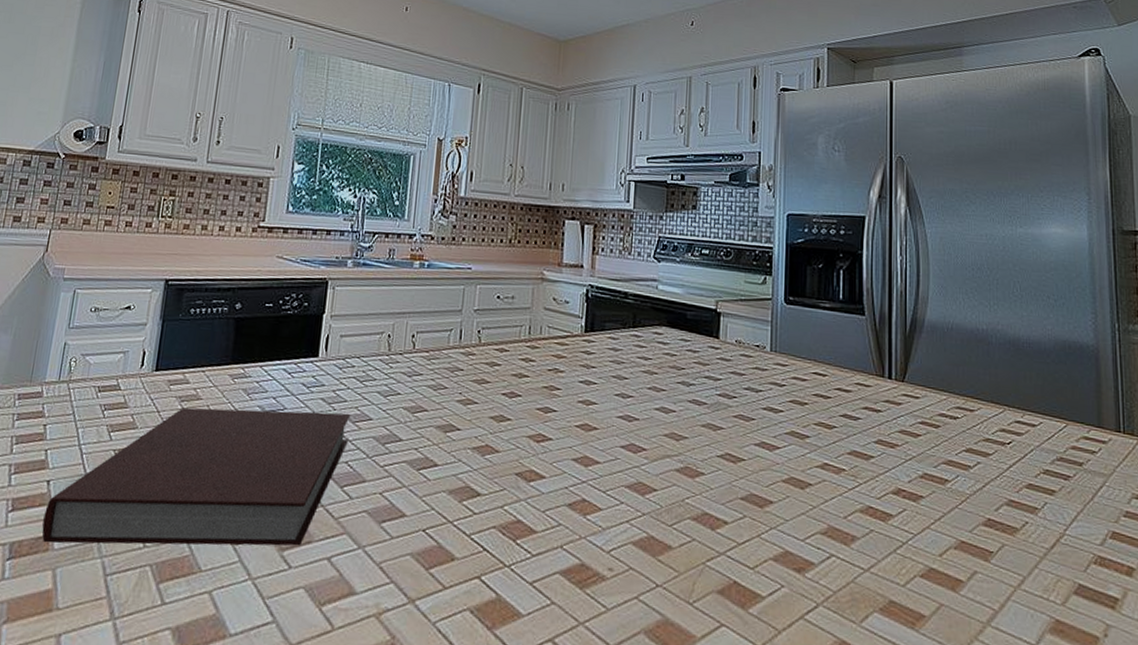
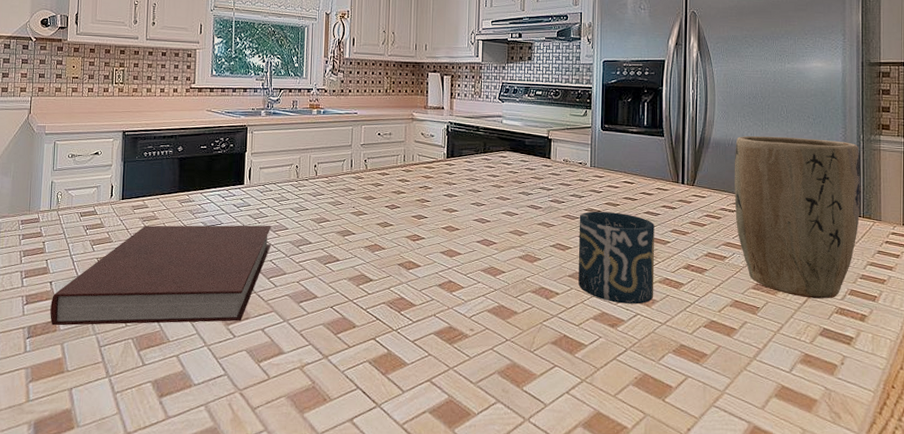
cup: none [754,411,854,542] -> present [578,211,655,304]
plant pot: none [955,318,1120,543] -> present [734,135,861,299]

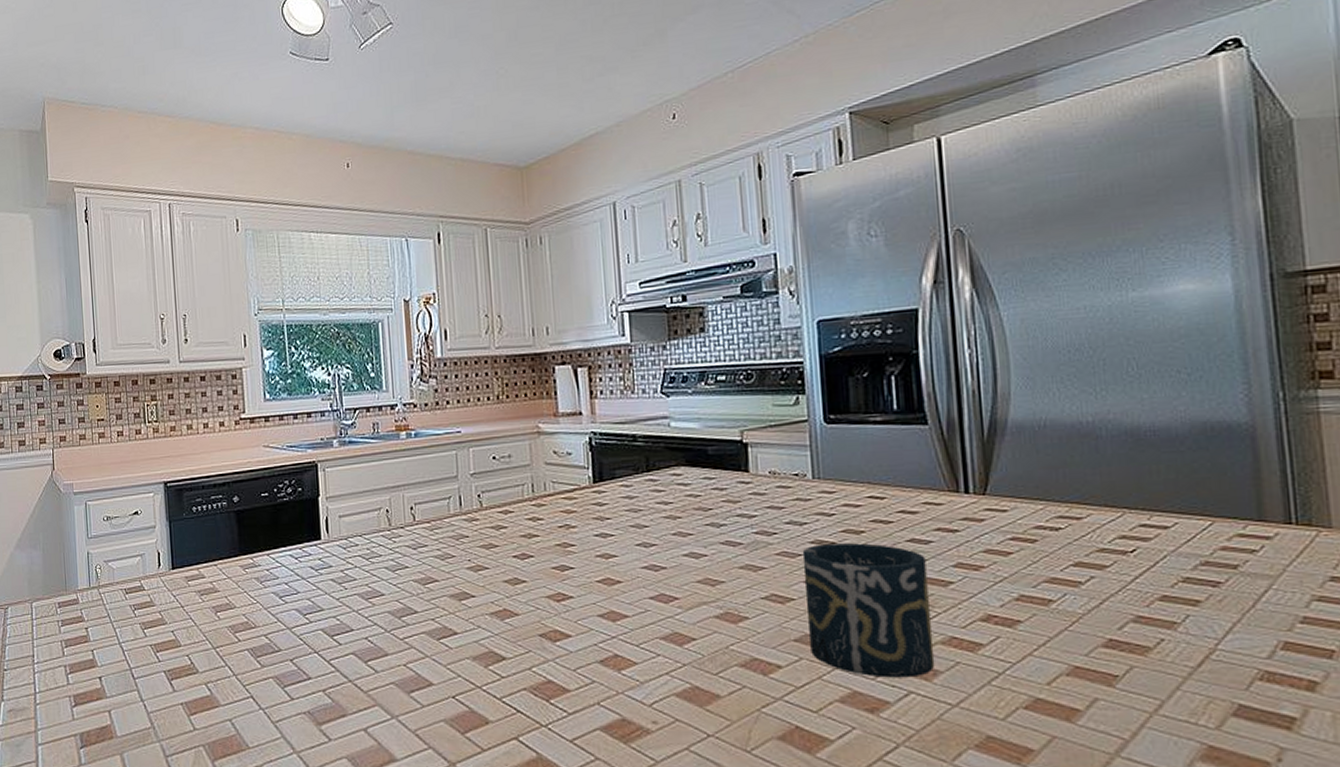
notebook: present [50,225,272,326] -> none [102,591,364,732]
plant pot: present [734,135,861,299] -> none [1051,404,1292,658]

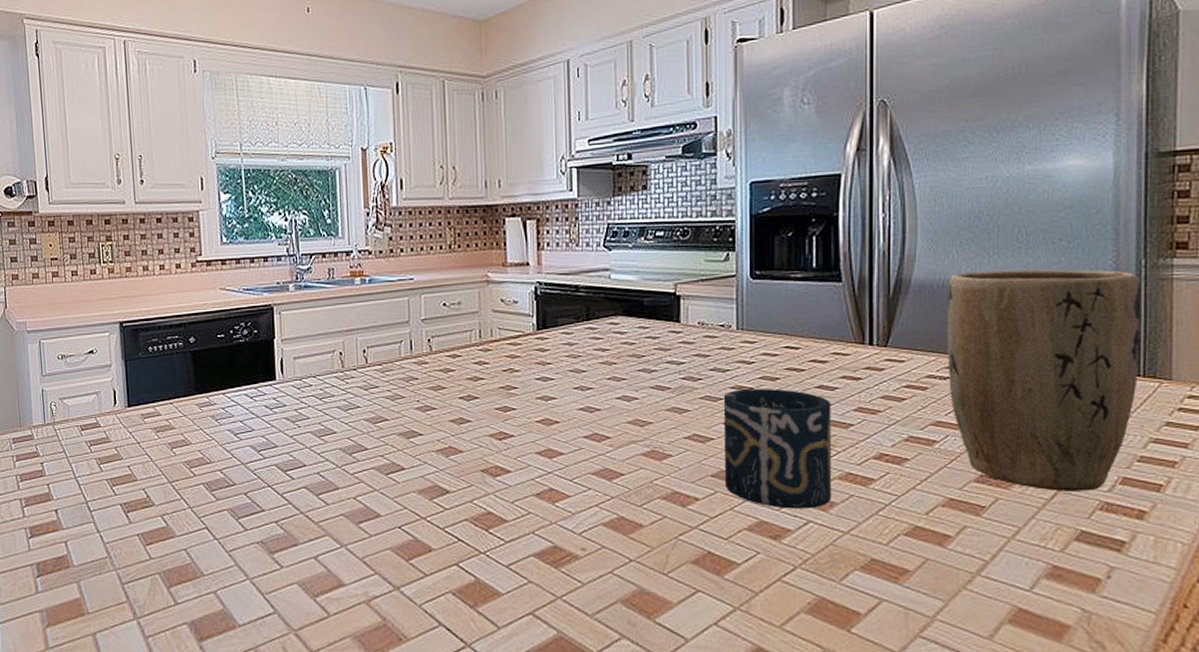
plant pot: none [1051,404,1292,658] -> present [946,269,1141,491]

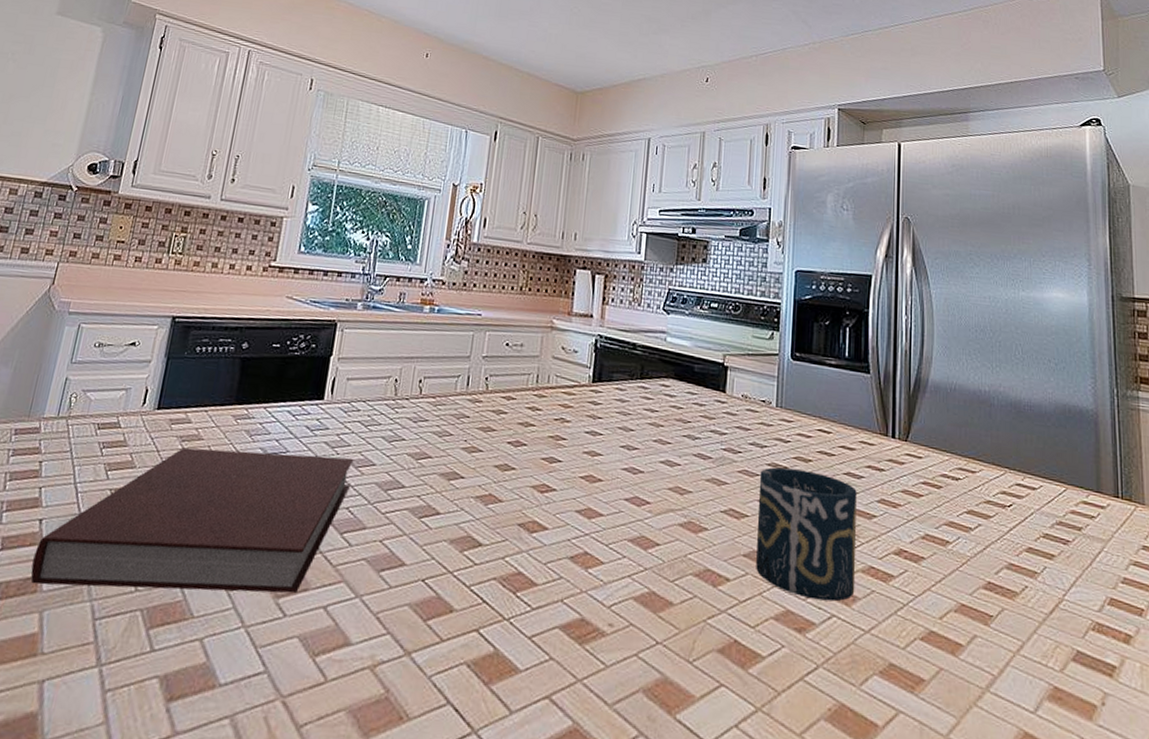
notebook: none [59,429,317,561] -> present [30,447,354,594]
plant pot: present [946,269,1141,491] -> none [958,380,1119,609]

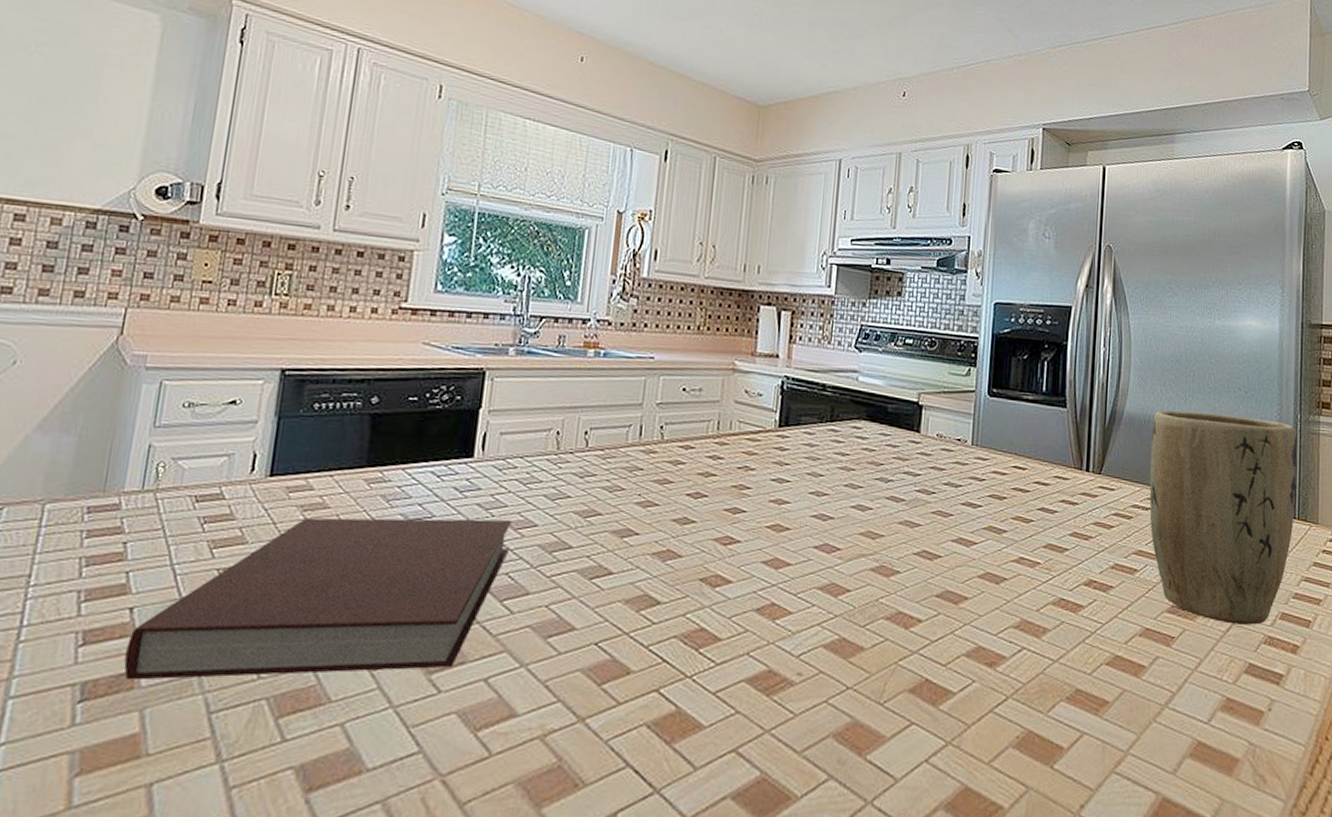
cup: present [756,467,857,602] -> none [948,506,1050,635]
plant pot: none [958,380,1119,609] -> present [1149,410,1297,625]

